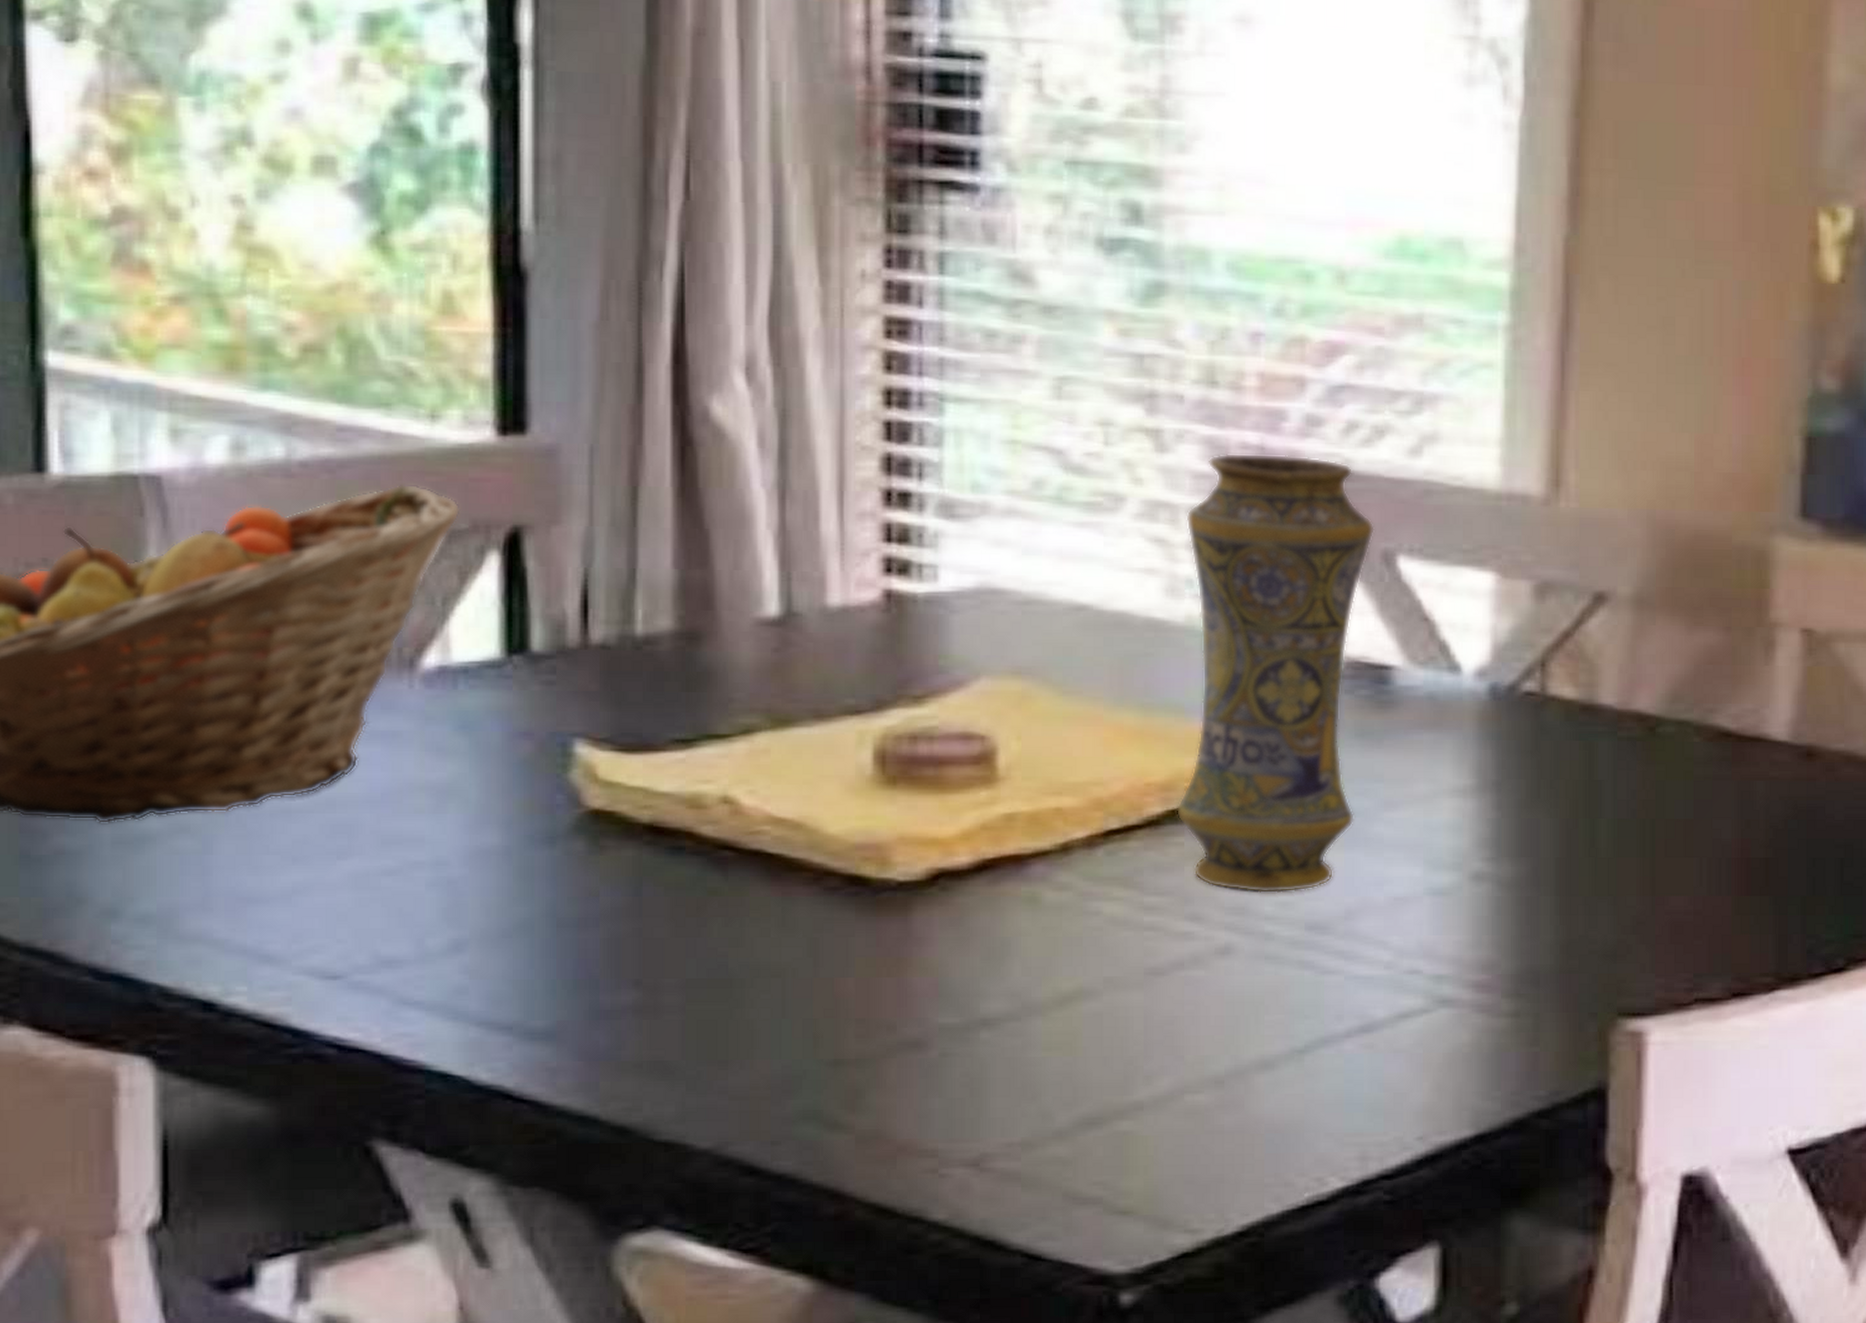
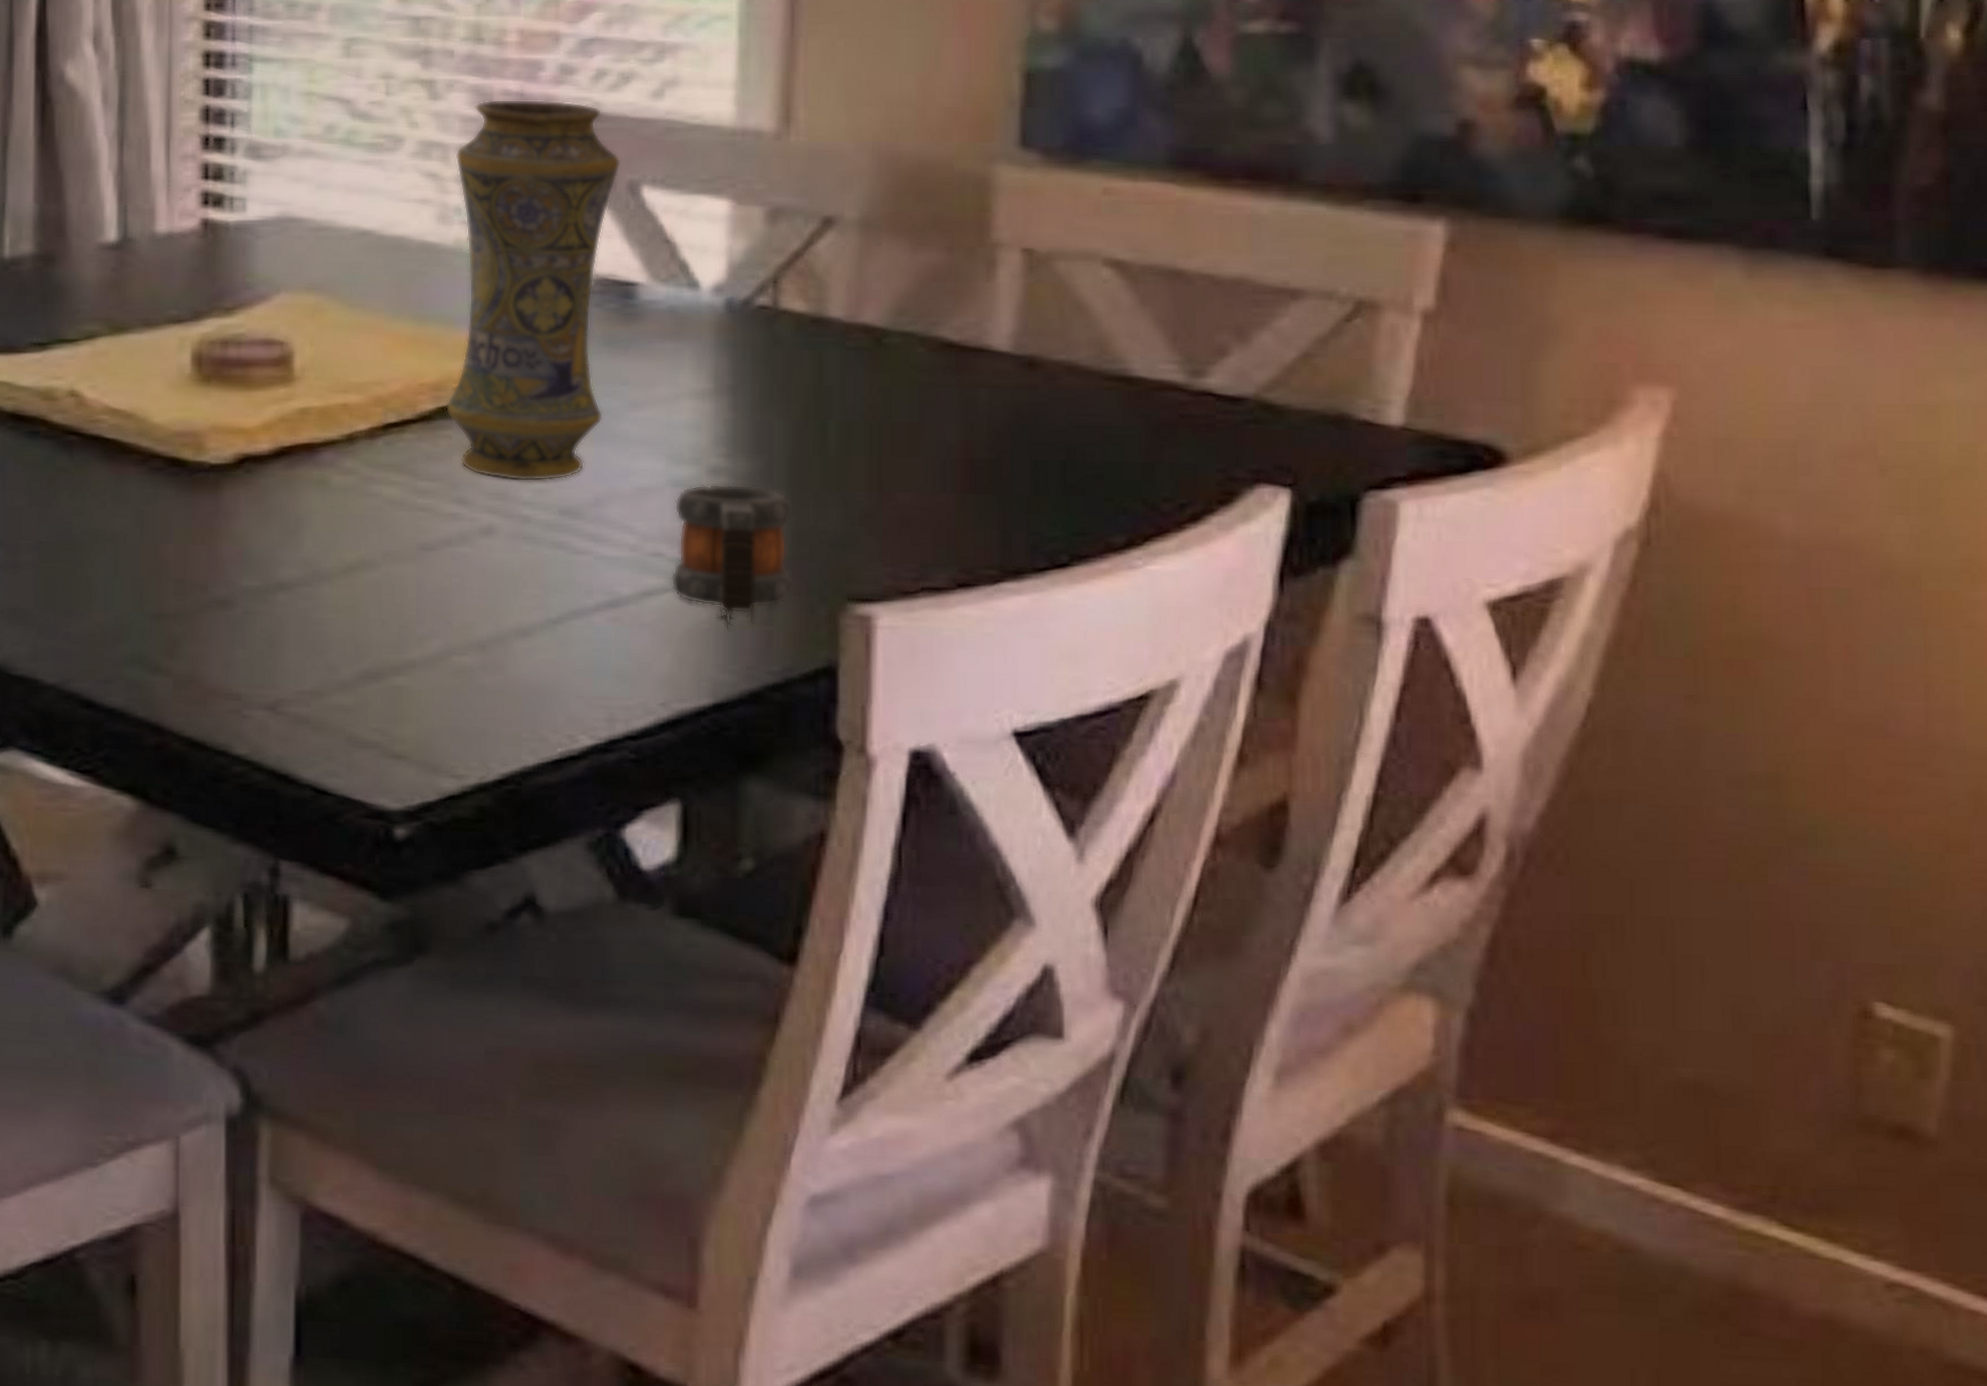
mug: none [1429,891,1562,1052] -> present [671,484,794,629]

